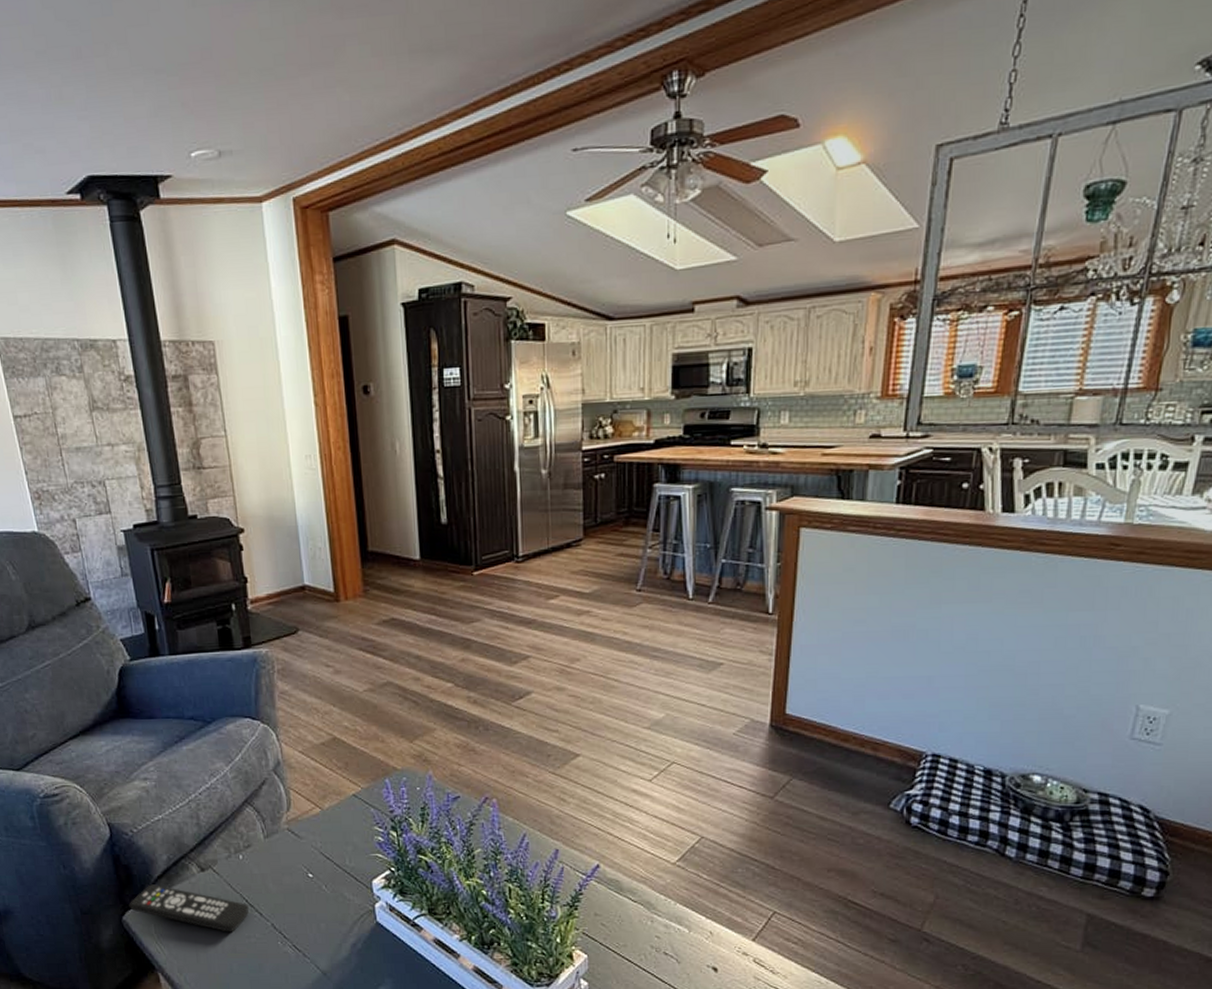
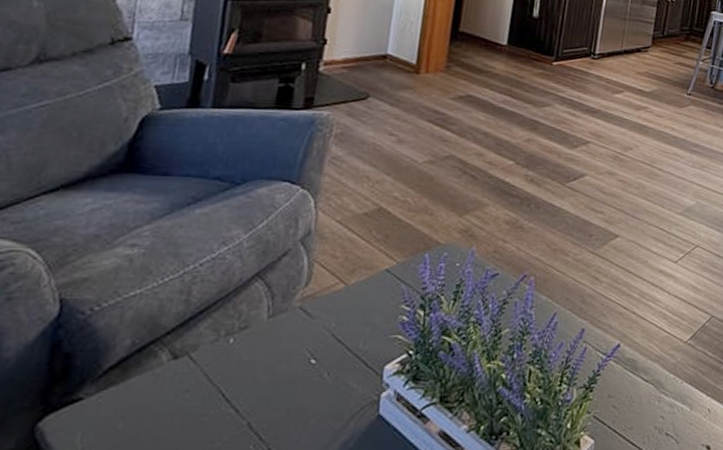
remote control: present [128,884,250,932] -> none [52,377,225,437]

